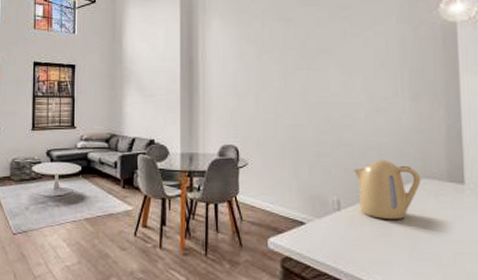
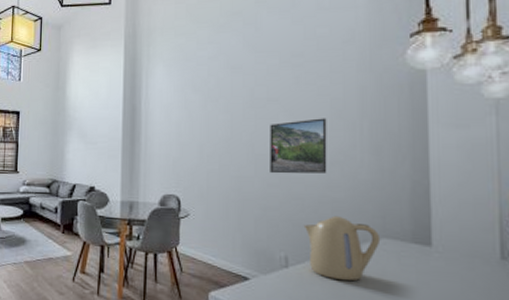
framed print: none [320,68,373,122] -> present [270,118,327,174]

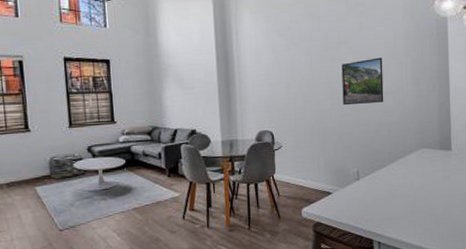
kettle: present [303,215,381,281] -> none [369,135,421,184]

